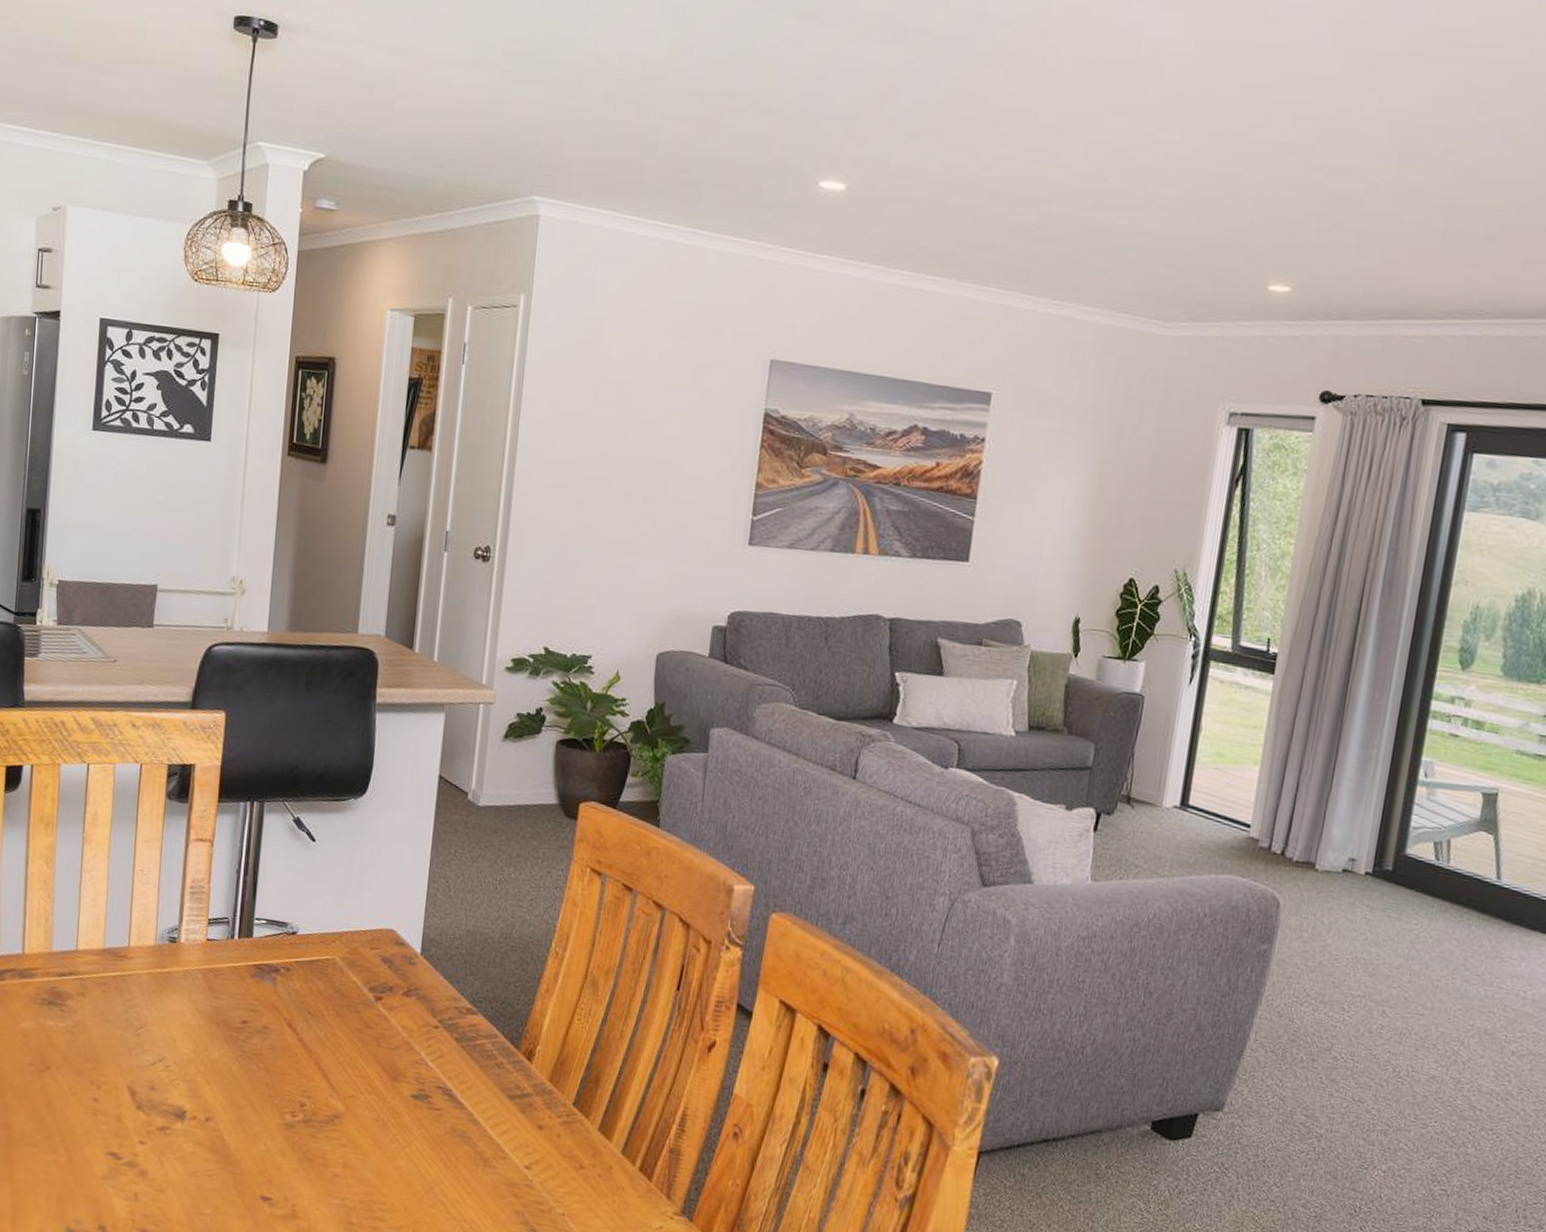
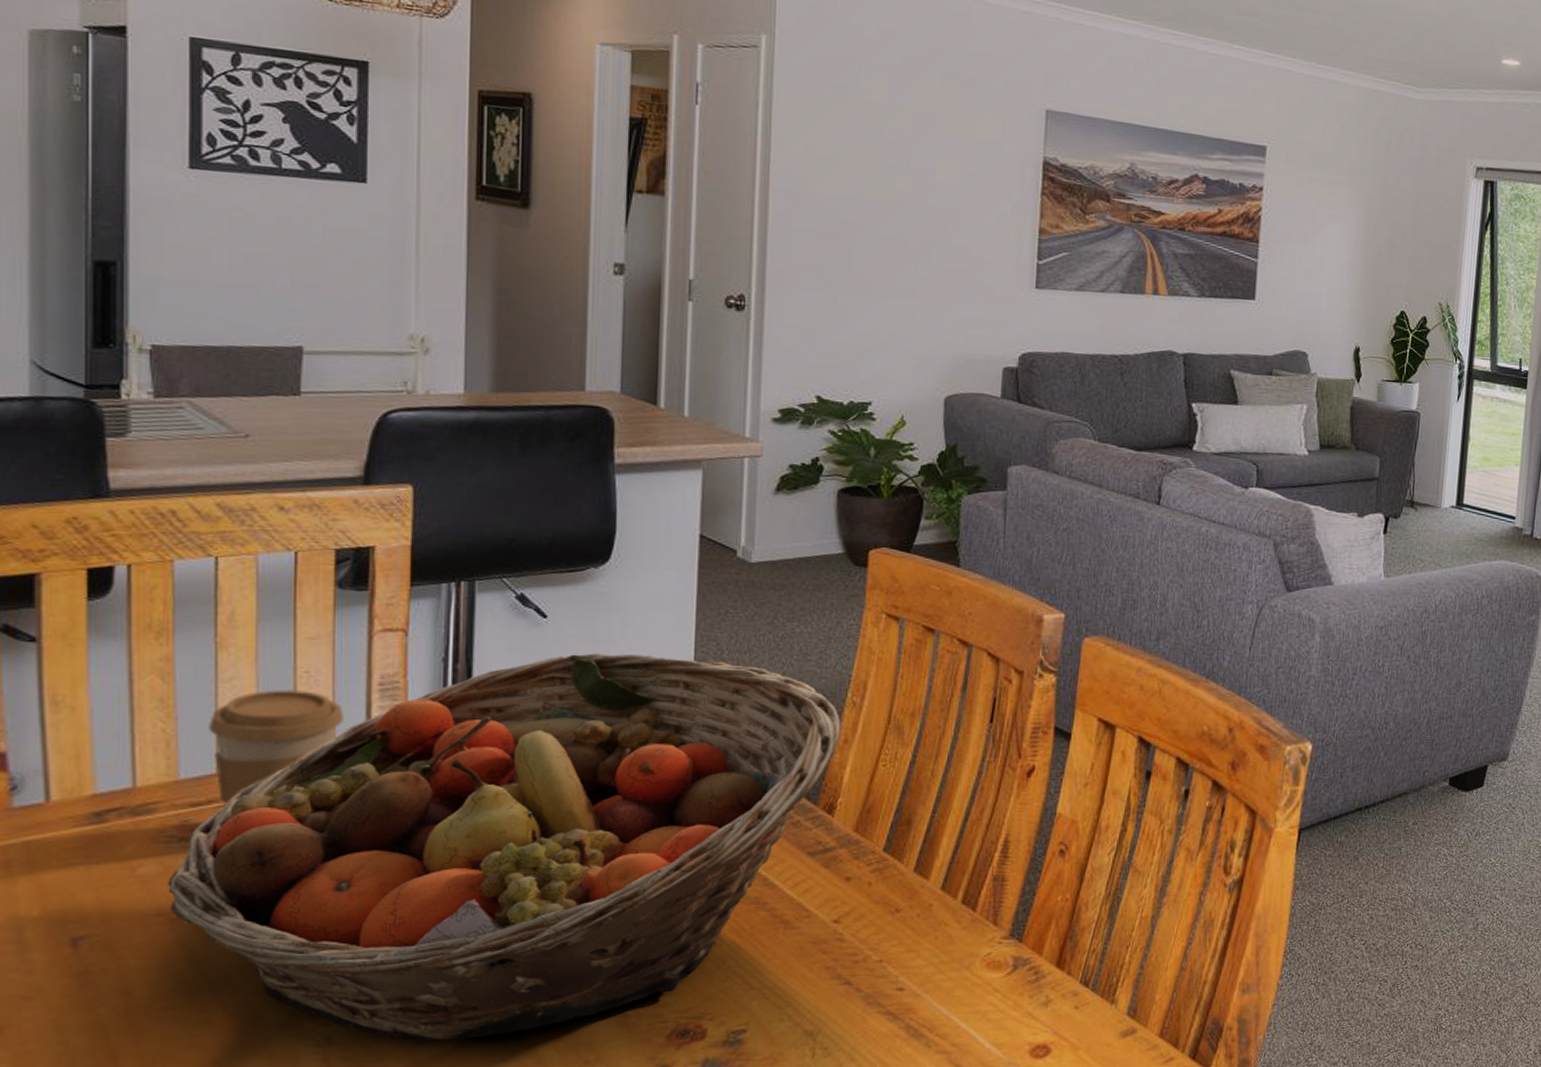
fruit basket: none [38,877,545,1220] -> present [168,653,842,1041]
coffee cup: none [74,883,165,980] -> present [209,688,345,807]

